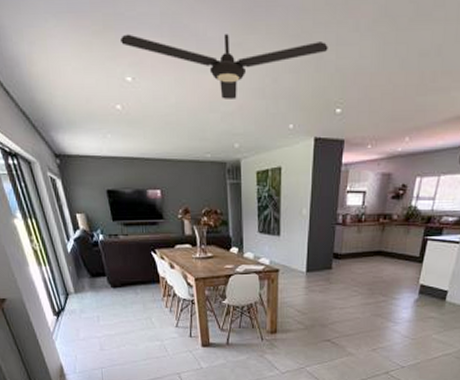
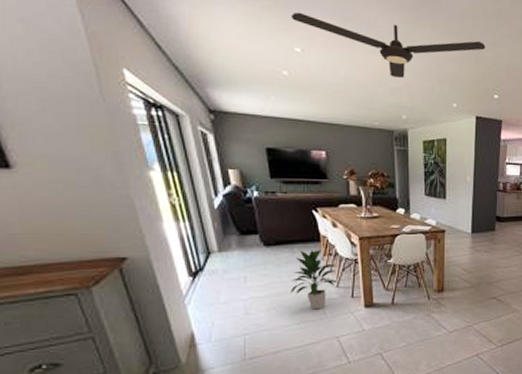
indoor plant: none [137,291,179,348] -> present [291,250,341,310]

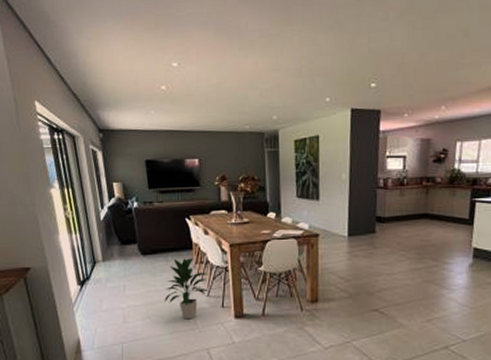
ceiling fan: present [291,12,486,78] -> none [170,27,360,79]

